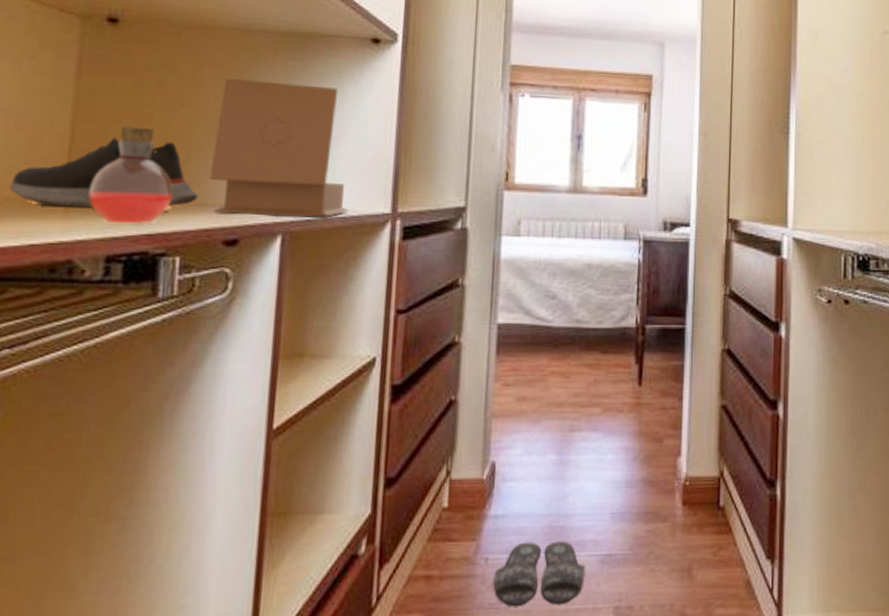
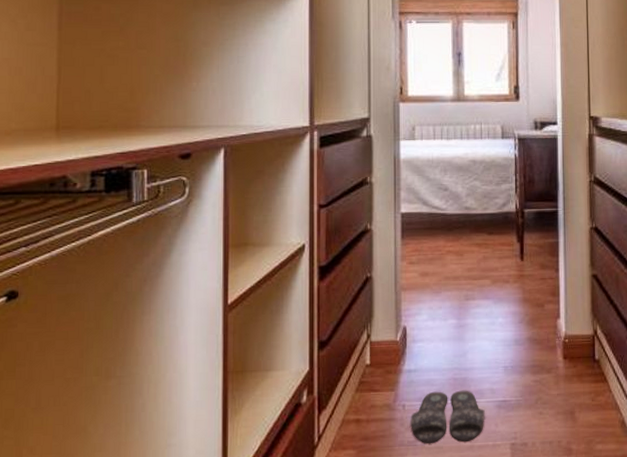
shoe: present [10,137,199,207] -> none [16,76,158,134]
perfume bottle: present [88,126,173,223] -> none [74,67,138,144]
jewelry box: present [209,79,349,217] -> none [165,24,276,133]

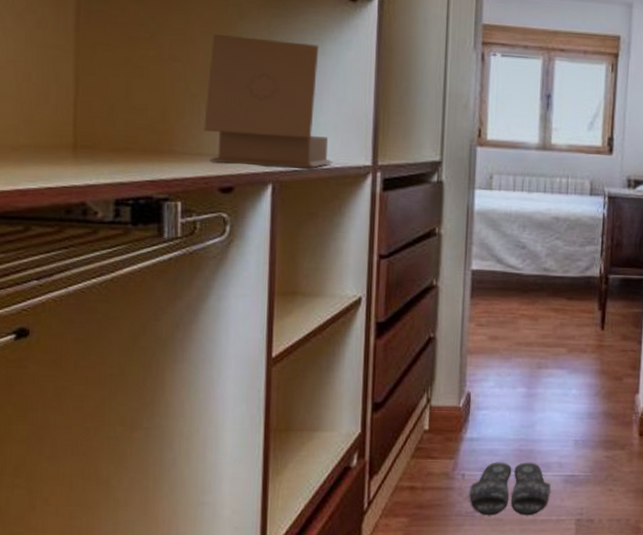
jewelry box: none [165,24,276,133] -> present [203,34,333,168]

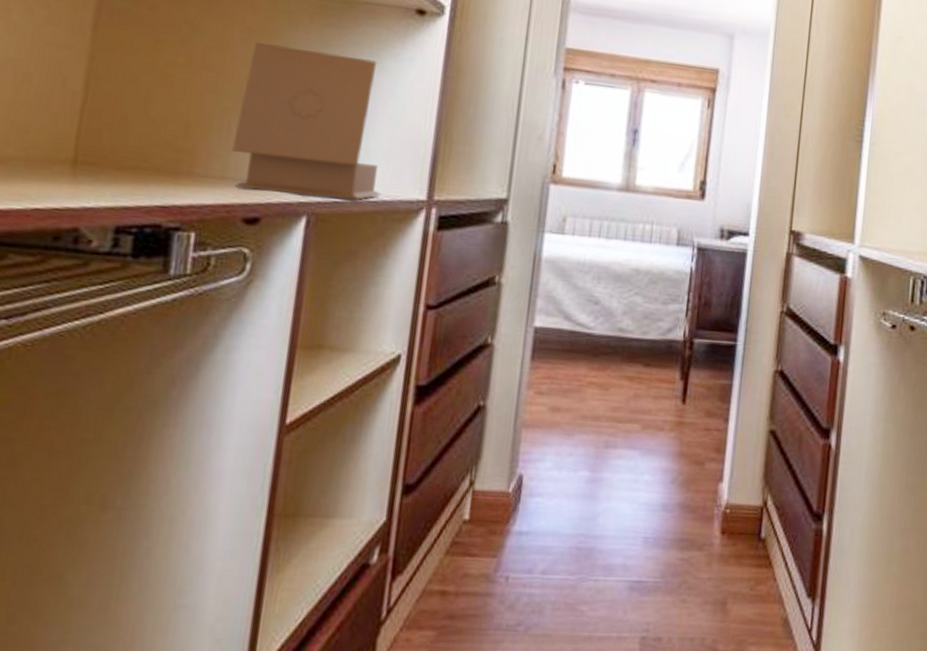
slippers: present [469,462,551,515] -> none [513,562,613,630]

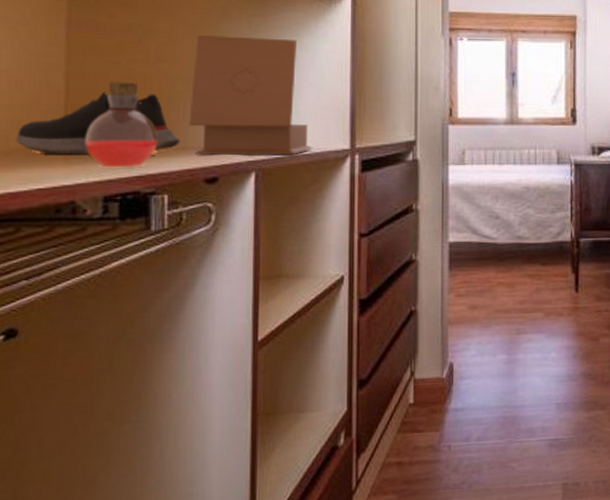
shoe: none [15,98,219,177] -> present [16,91,181,155]
perfume bottle: none [100,87,192,194] -> present [85,82,158,167]

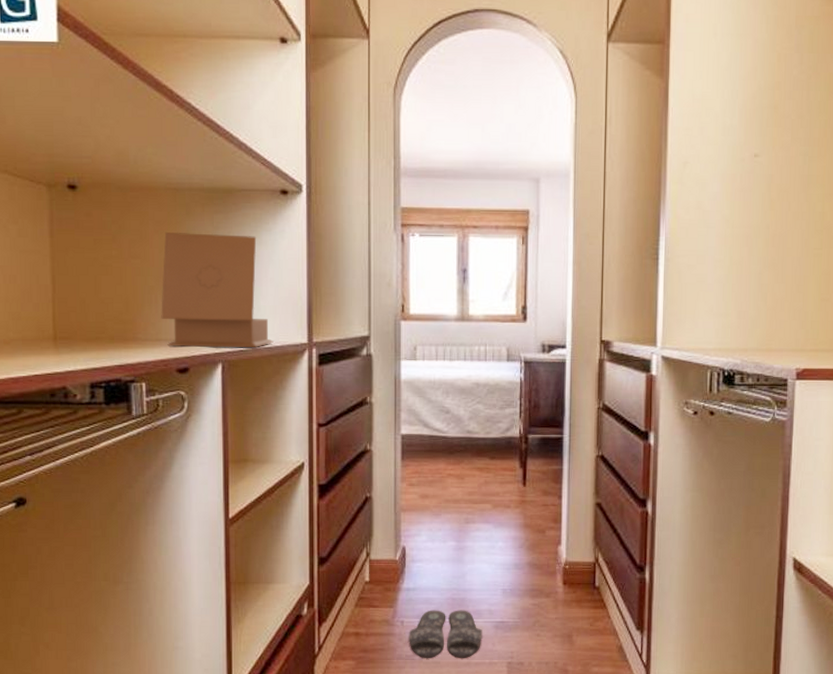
shoe: present [16,91,181,155] -> none [13,286,154,344]
perfume bottle: present [85,82,158,167] -> none [71,277,135,356]
slippers: none [456,428,536,486] -> present [409,610,482,658]

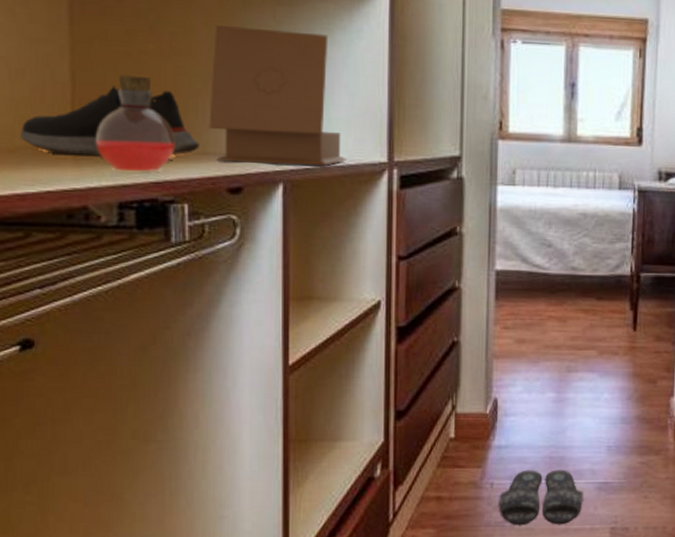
shoe: none [13,286,154,344] -> present [20,85,200,156]
perfume bottle: none [71,277,135,356] -> present [95,75,176,171]

